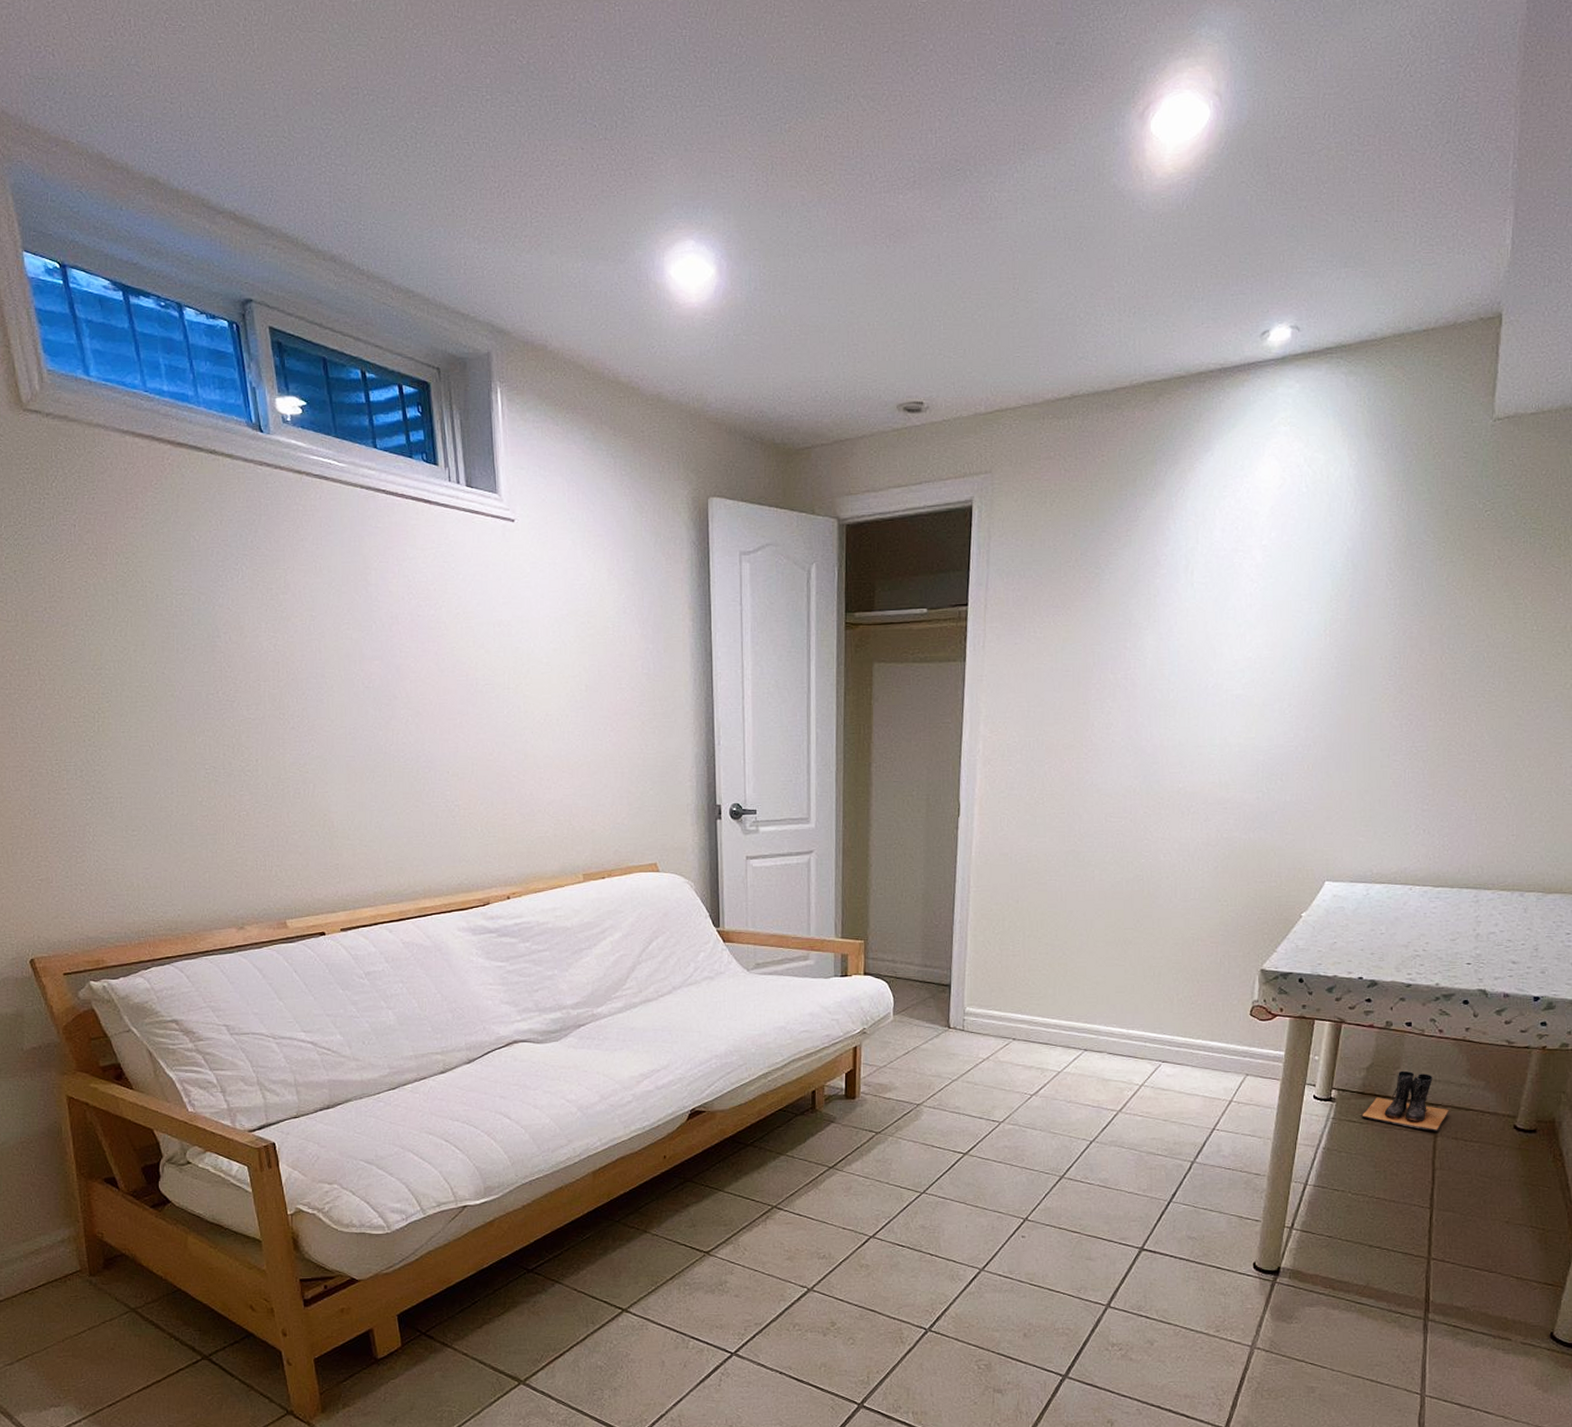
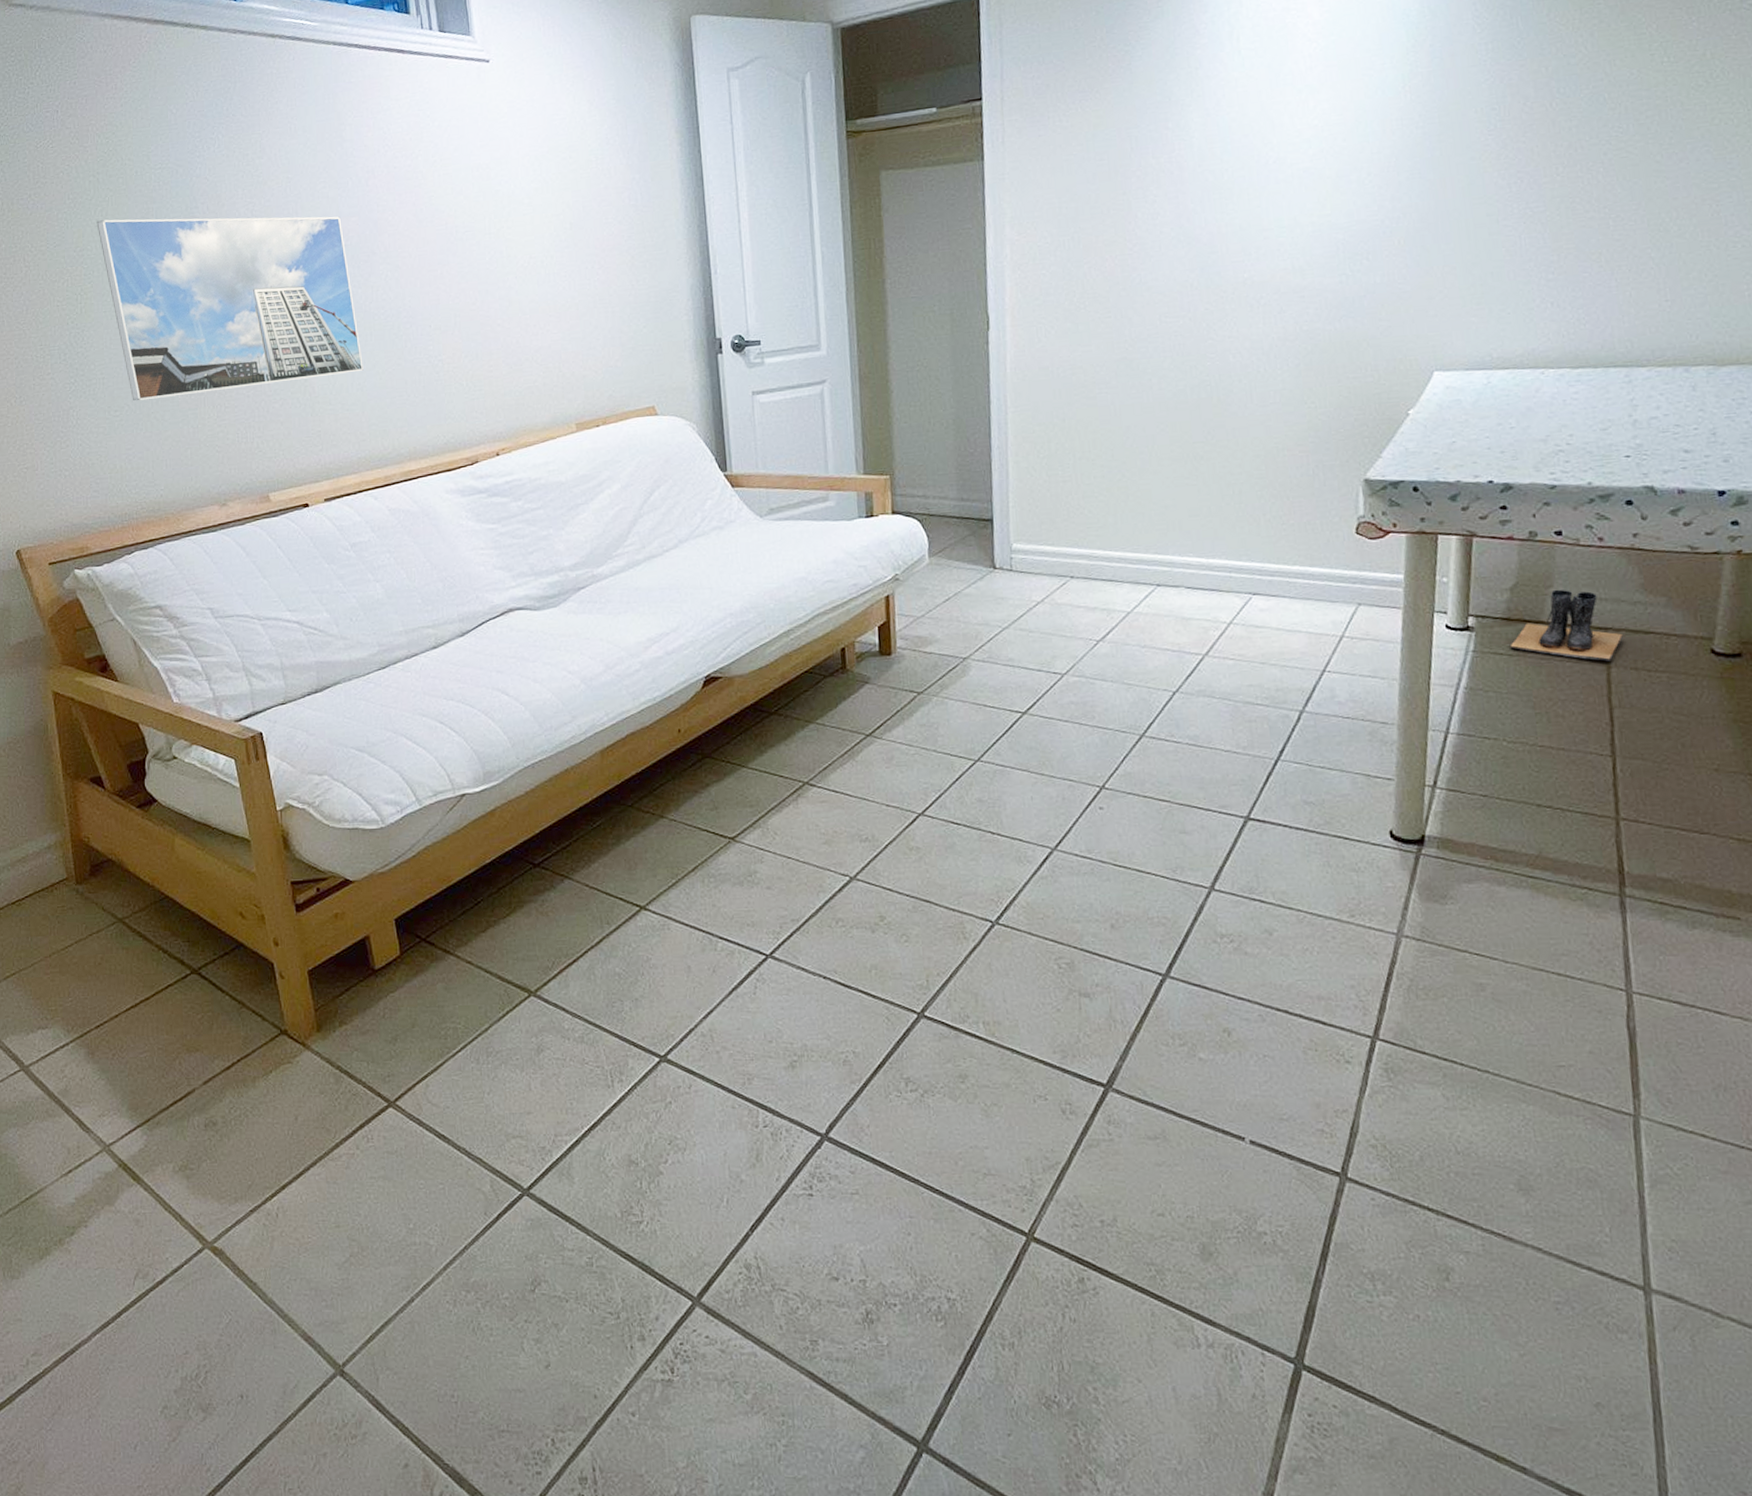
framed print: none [115,640,382,823] -> present [96,216,364,402]

